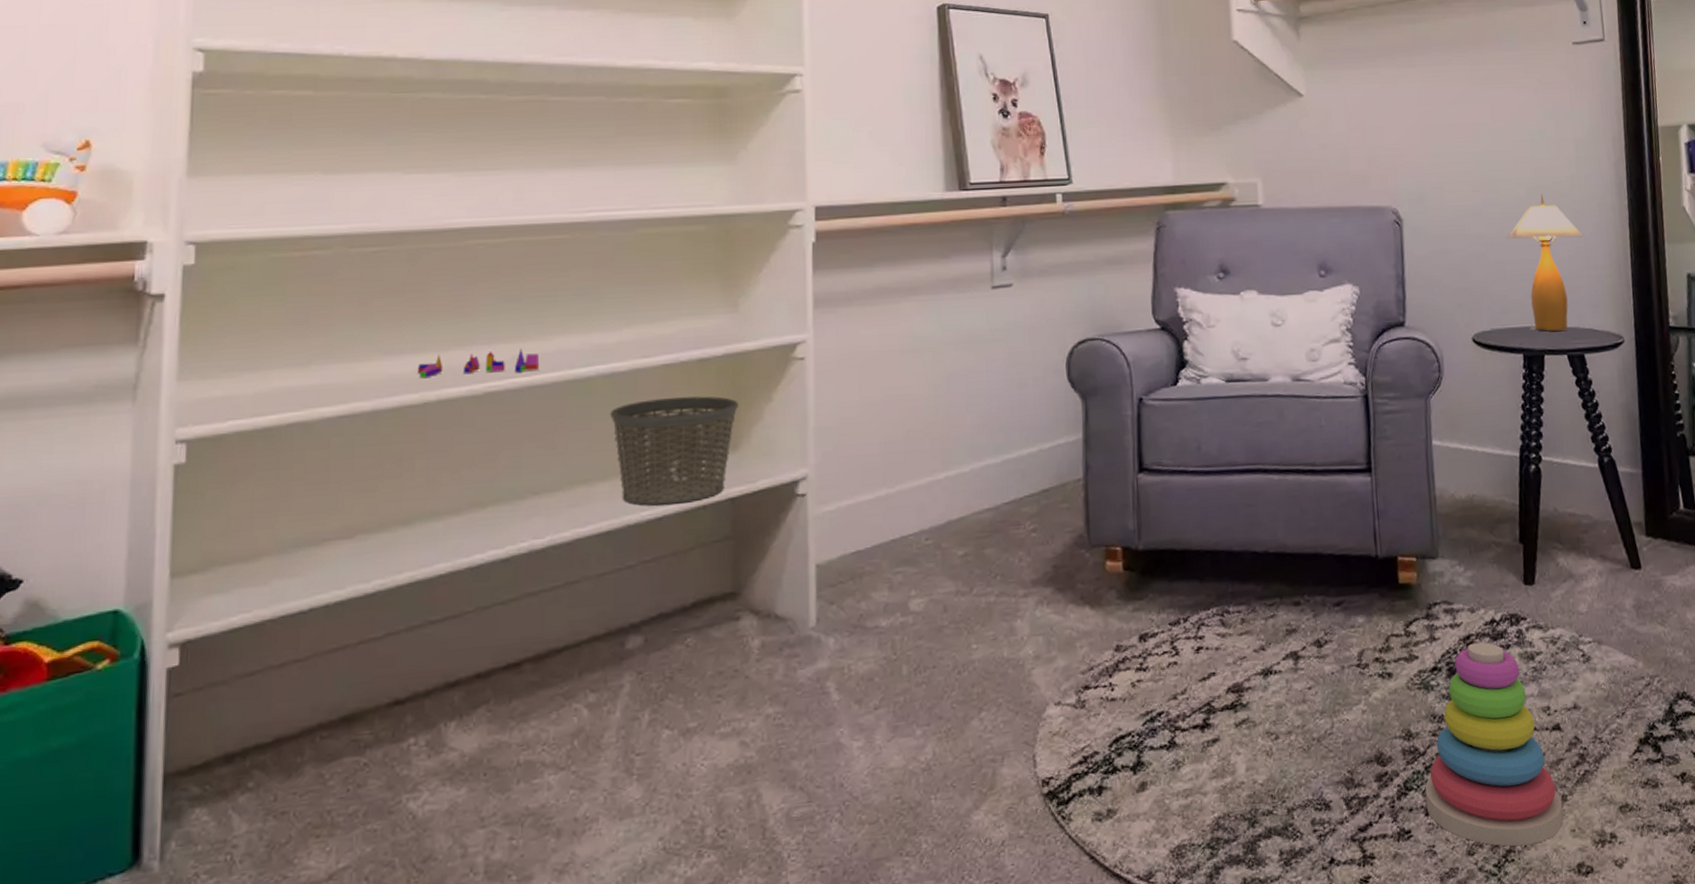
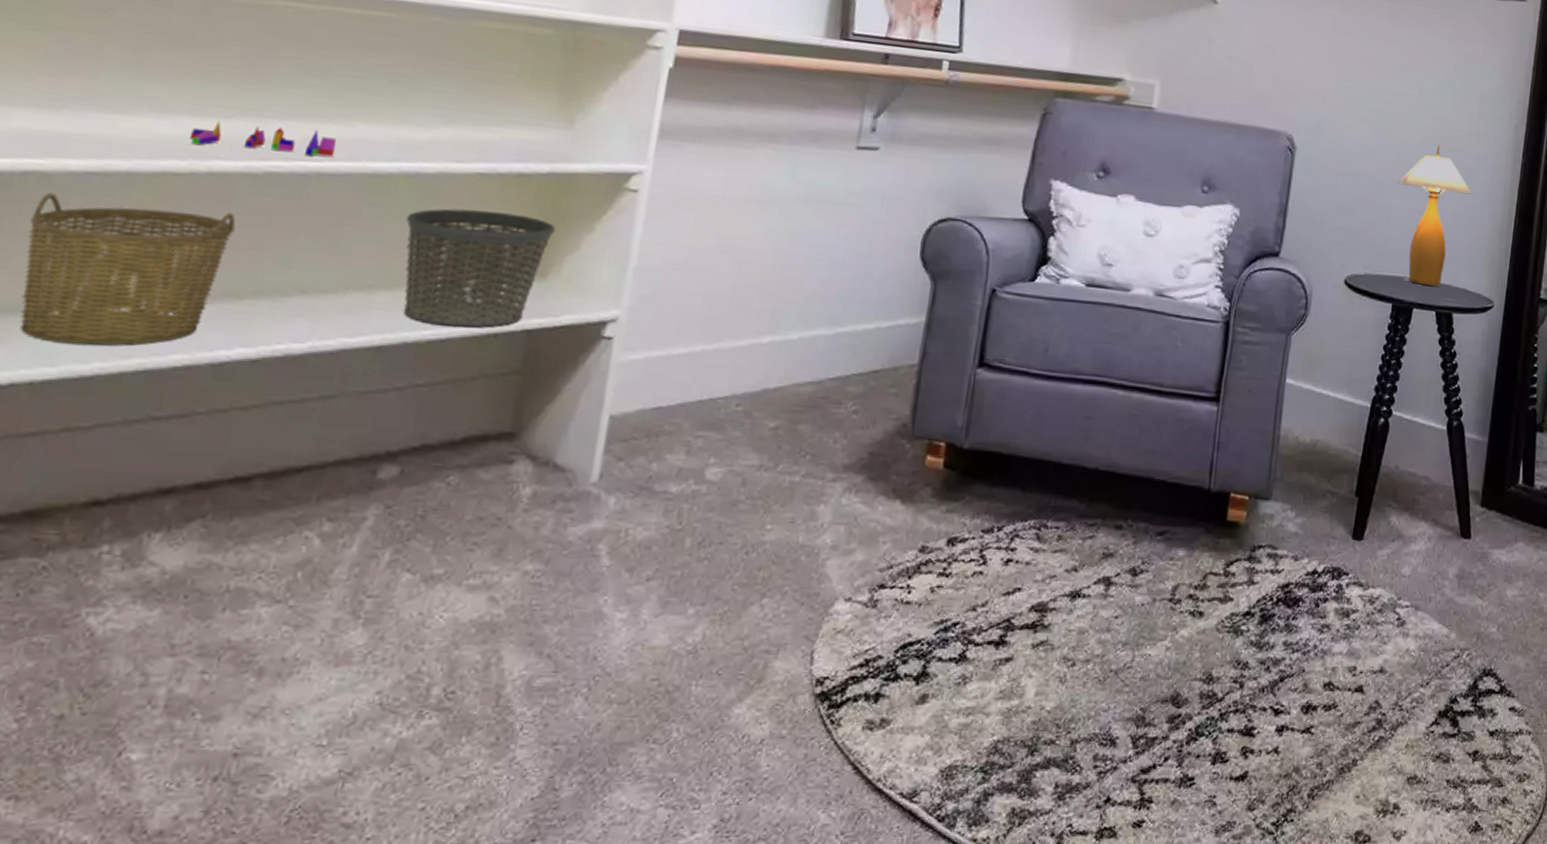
basket: none [301,432,469,568] -> present [20,192,236,346]
stacking toy: present [1425,642,1564,847] -> none [1214,592,1352,807]

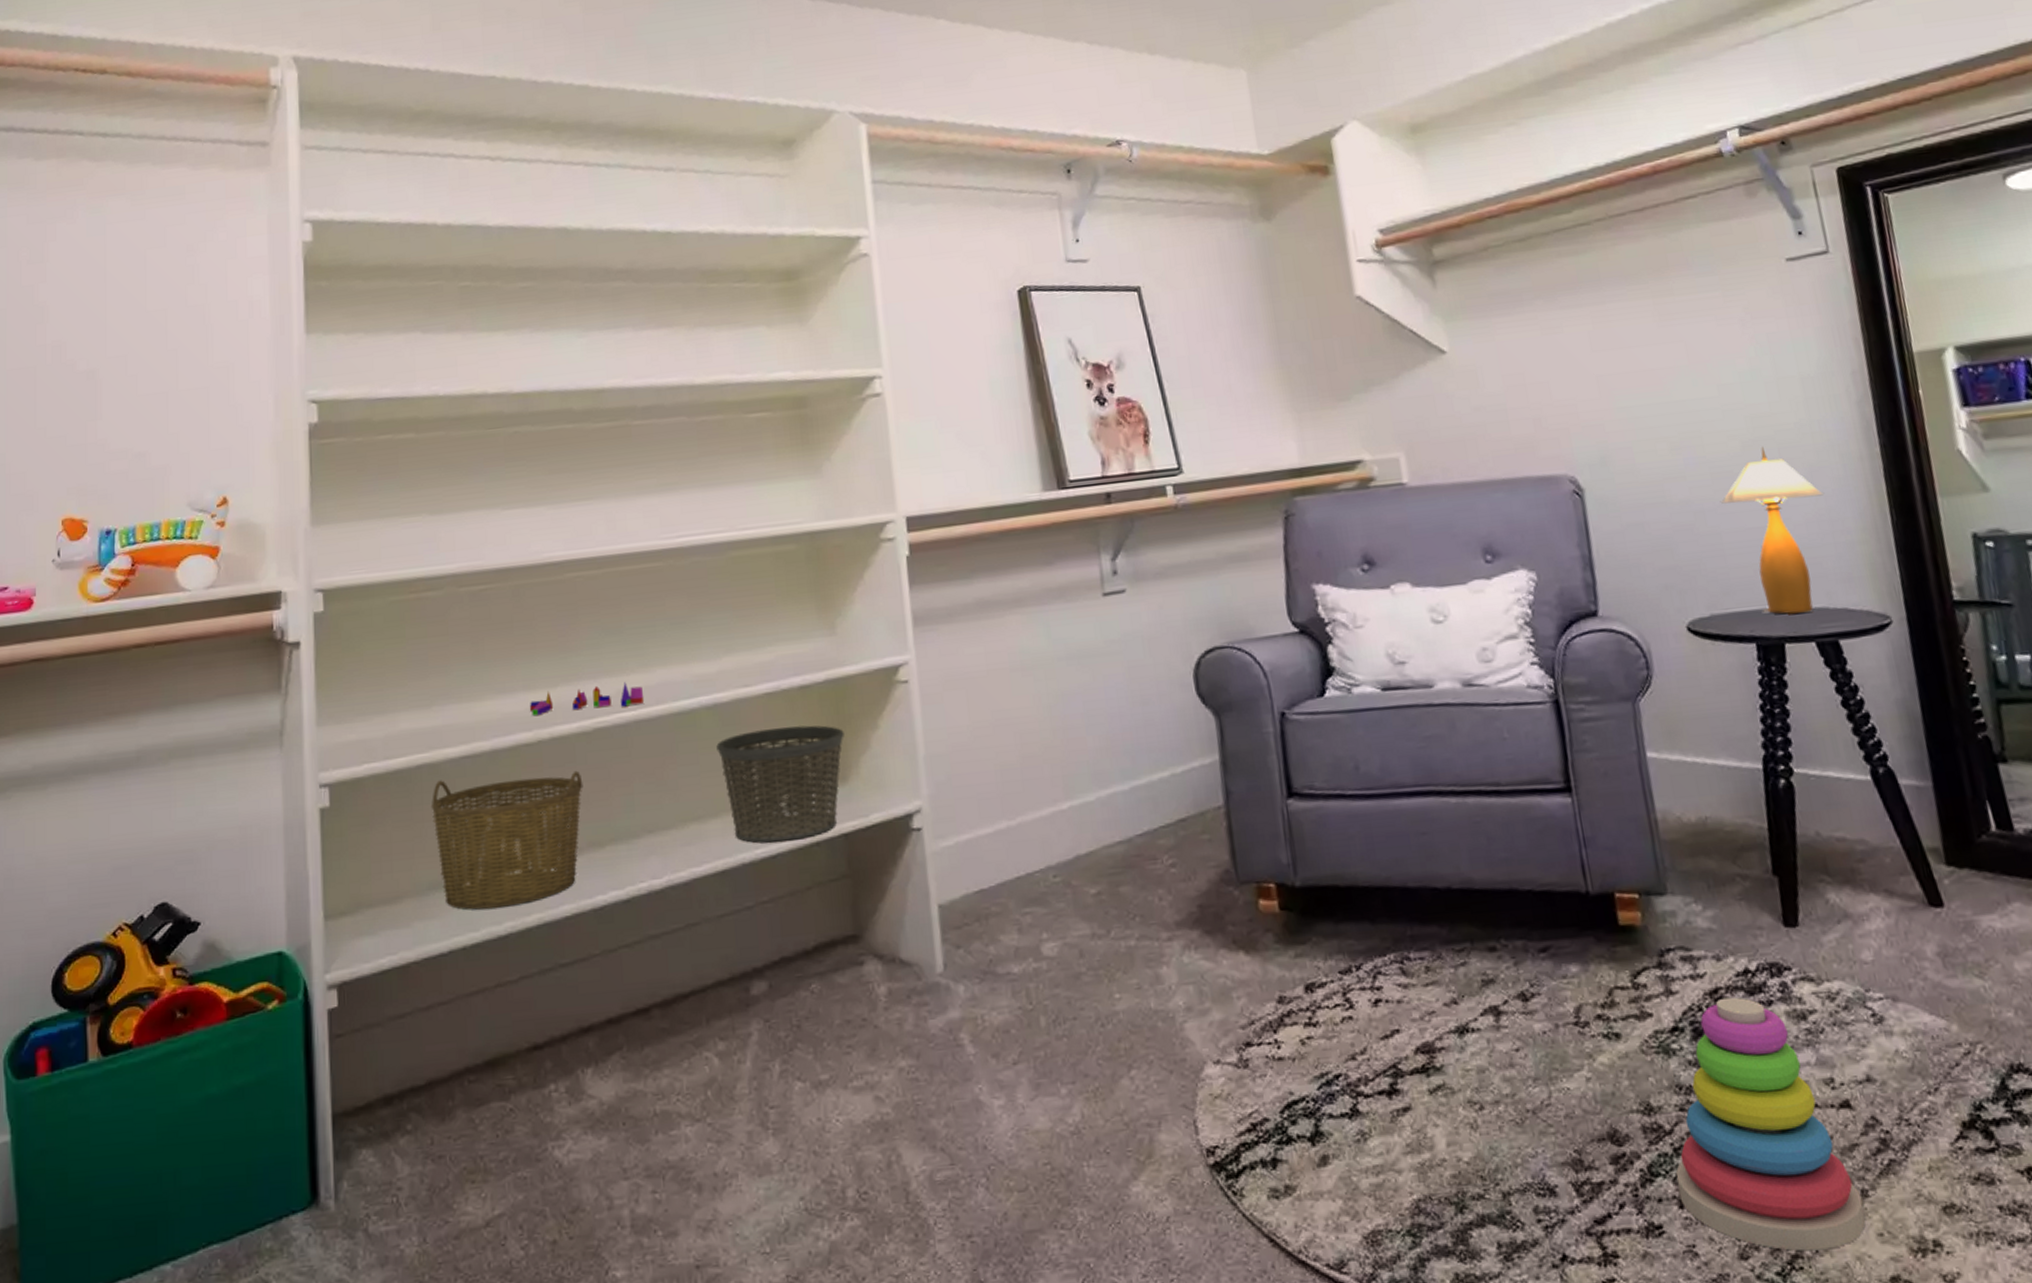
stacking toy: none [1214,592,1352,807] -> present [1676,997,1866,1252]

